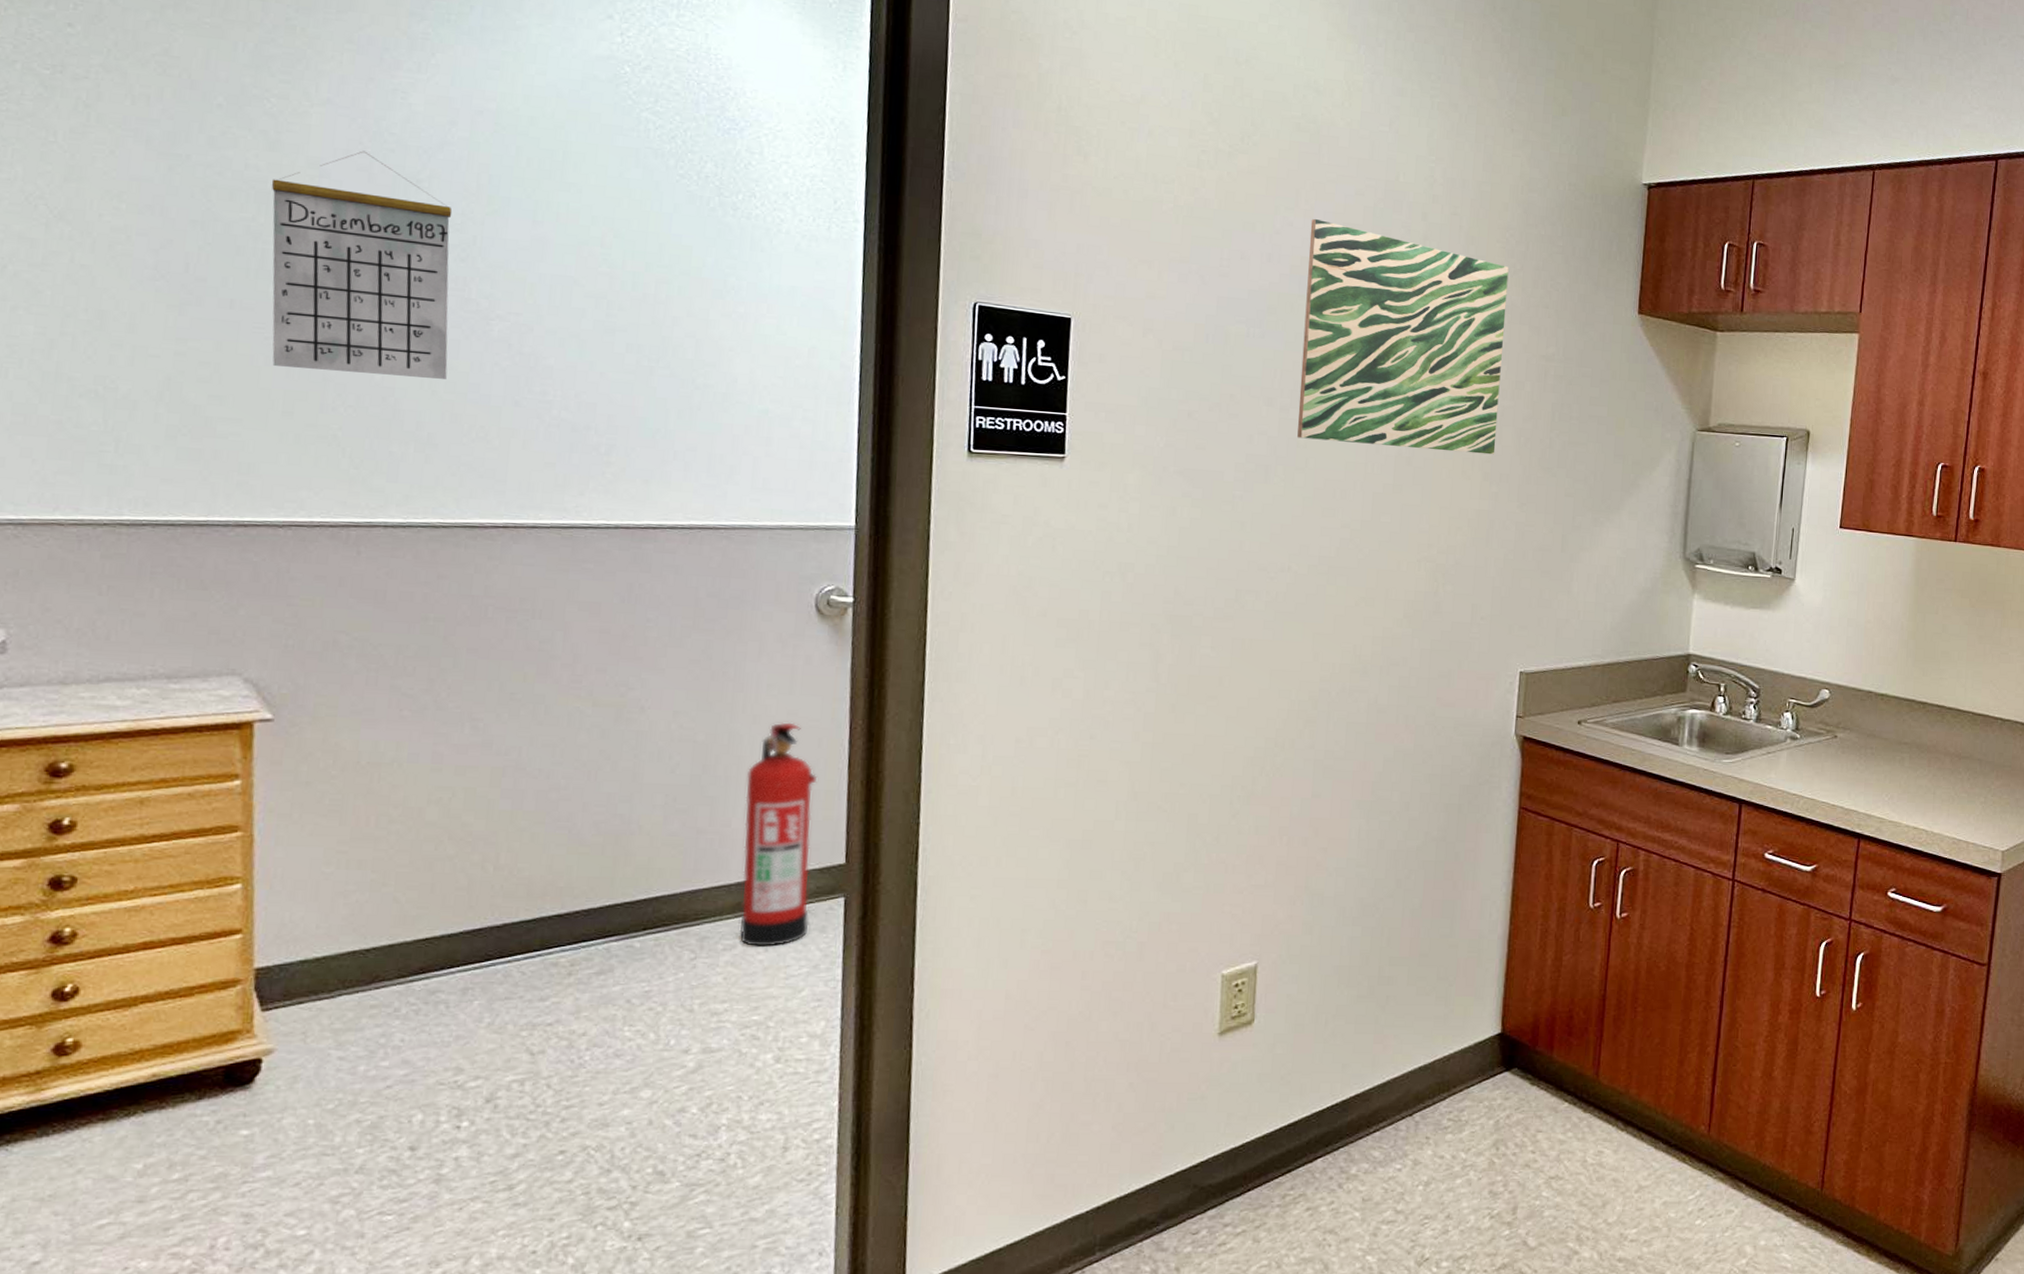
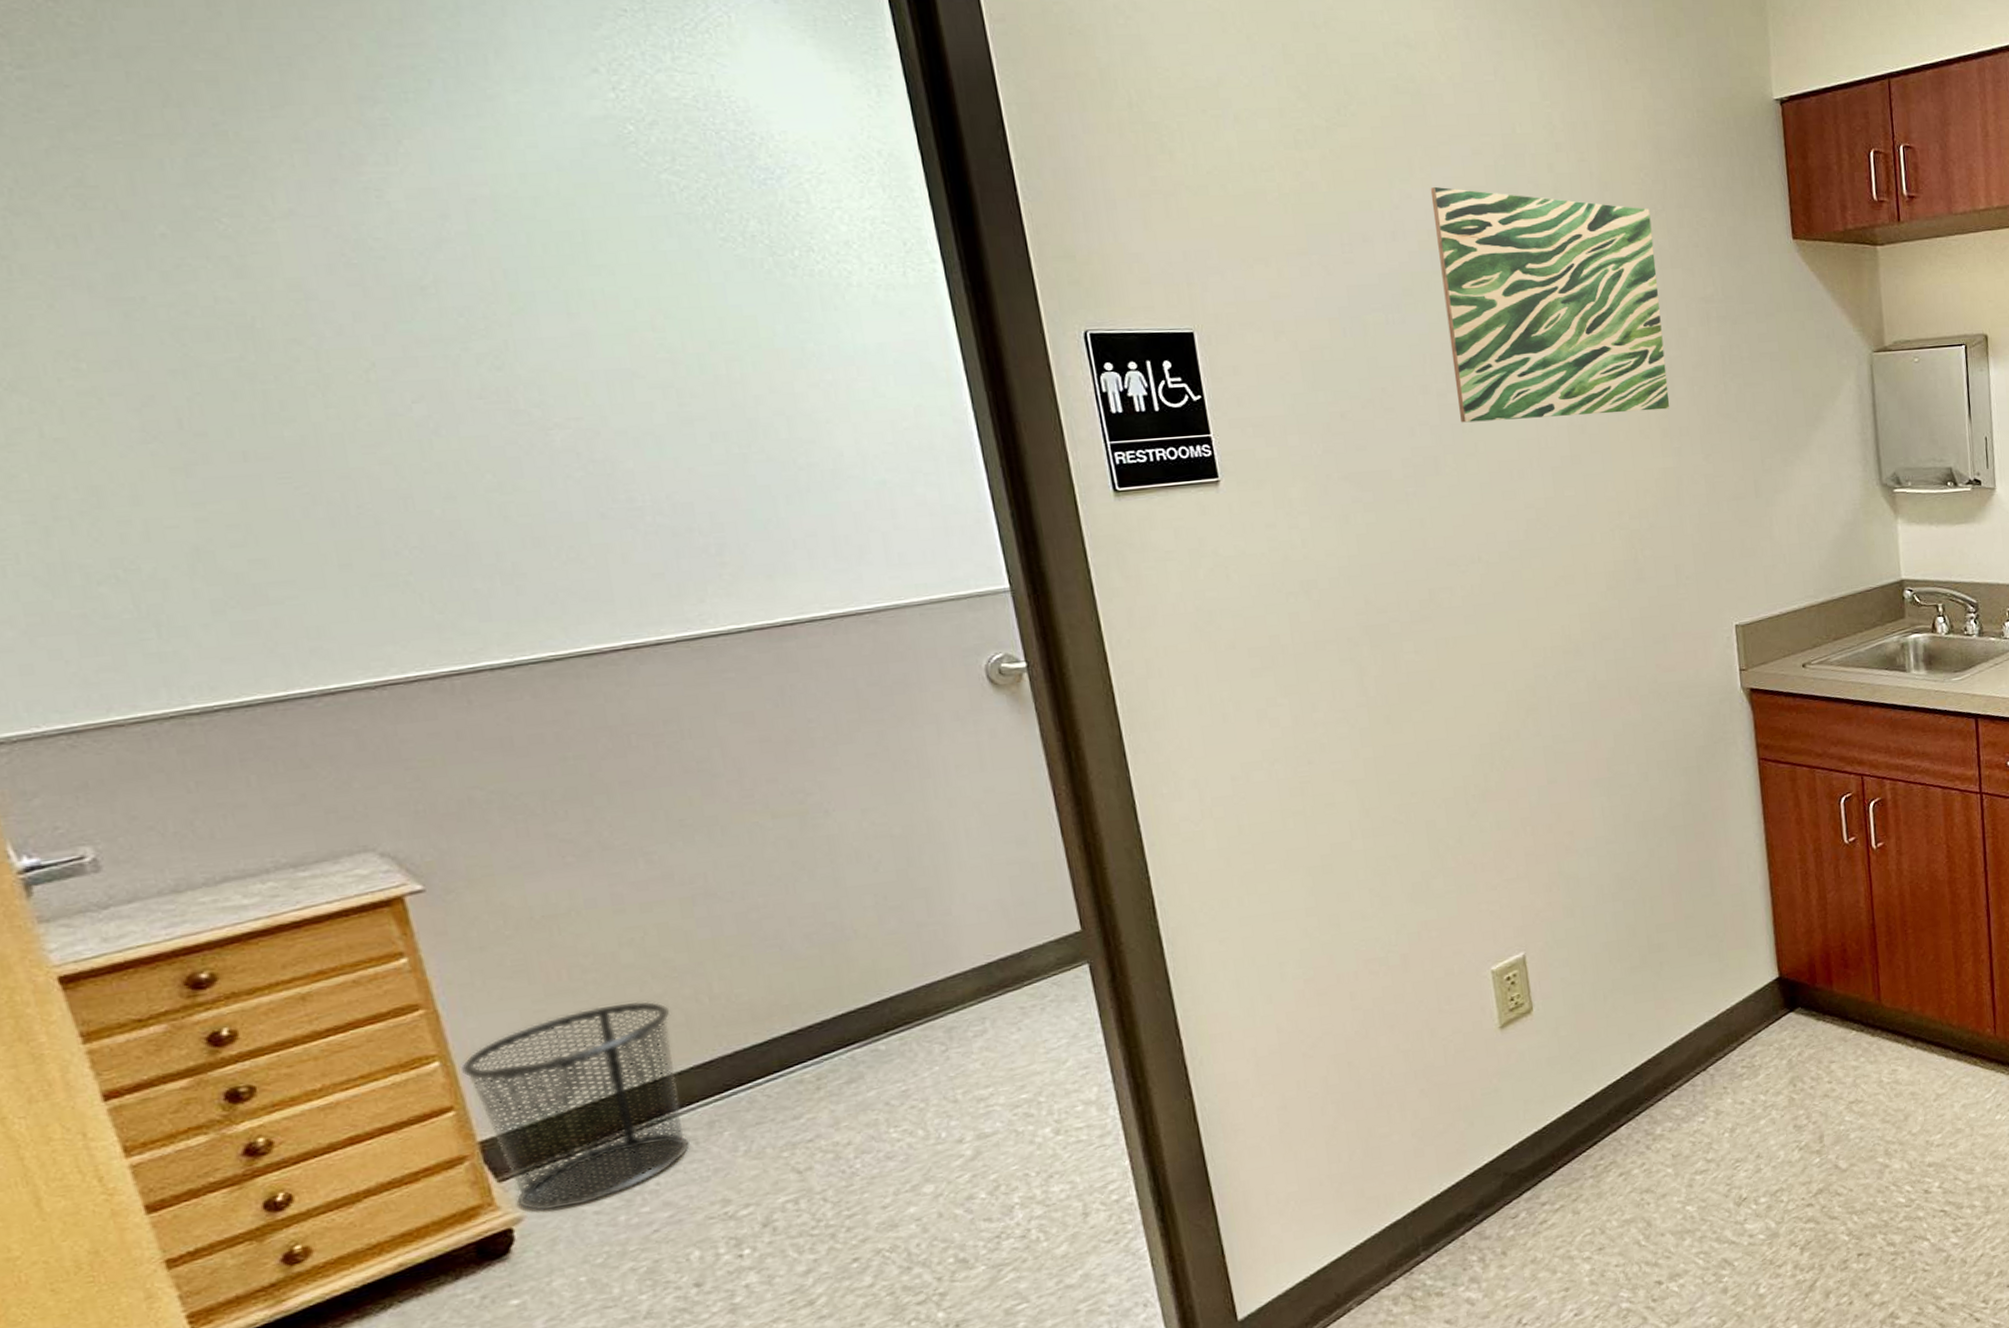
waste bin: none [258,857,457,1048] -> present [460,1001,690,1211]
calendar: present [271,151,453,379] -> none [250,263,516,517]
fire extinguisher: present [739,722,818,947] -> none [955,799,1058,1029]

